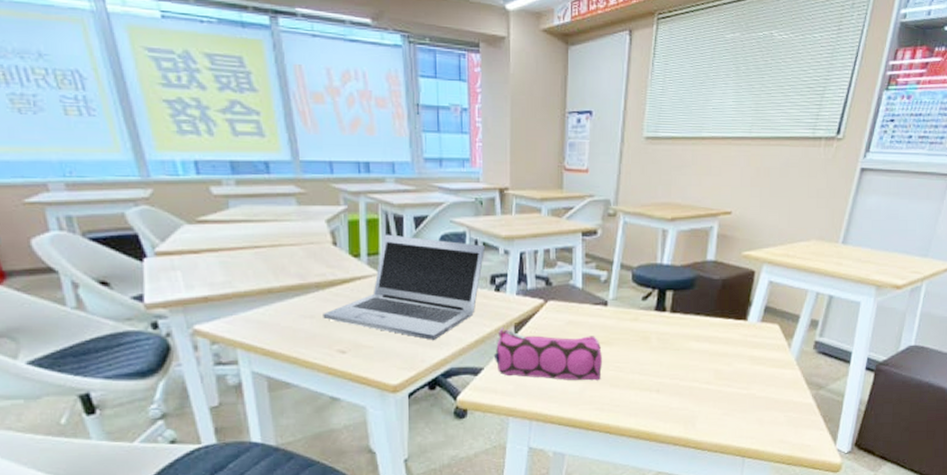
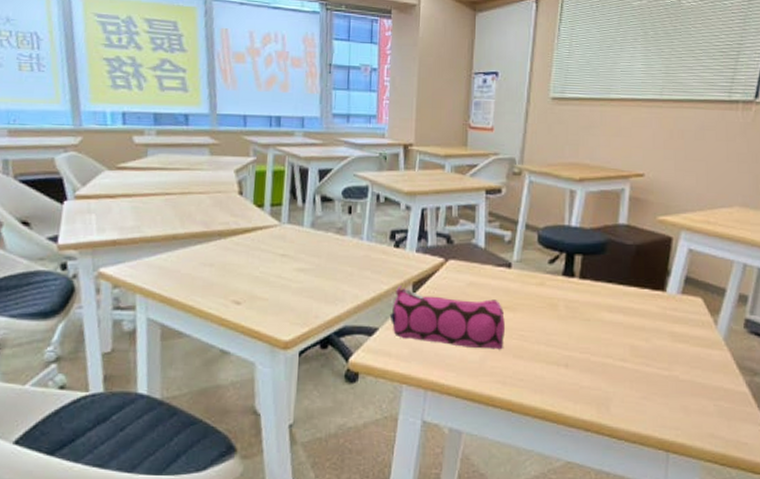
laptop: present [323,234,486,340] -> none [222,185,387,295]

